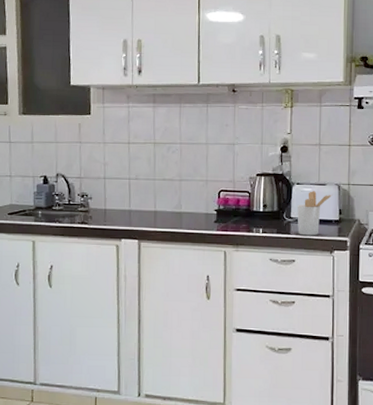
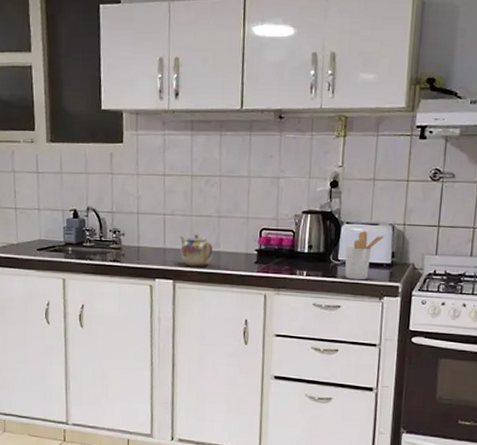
teapot: none [144,196,175,227] -> present [180,233,213,267]

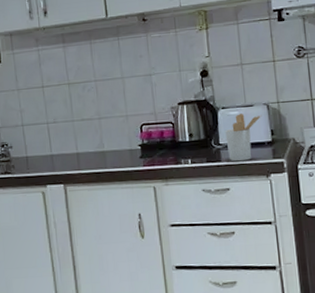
teapot: present [180,233,213,267] -> none [65,137,98,169]

